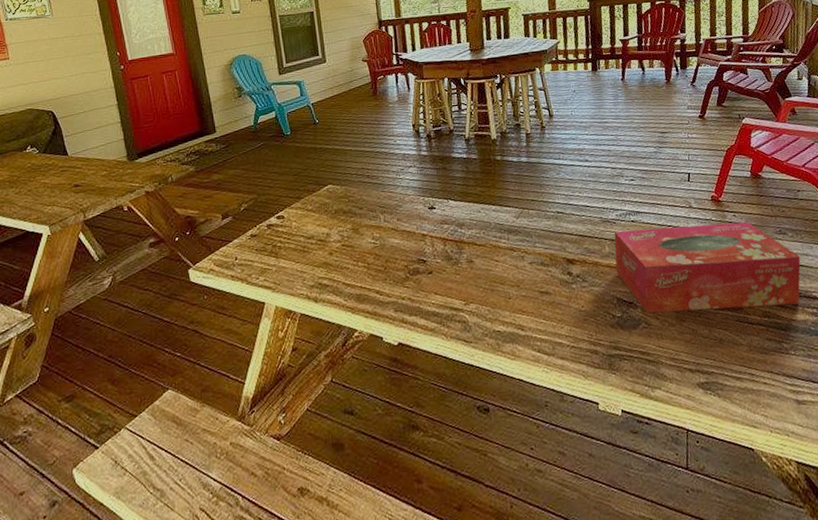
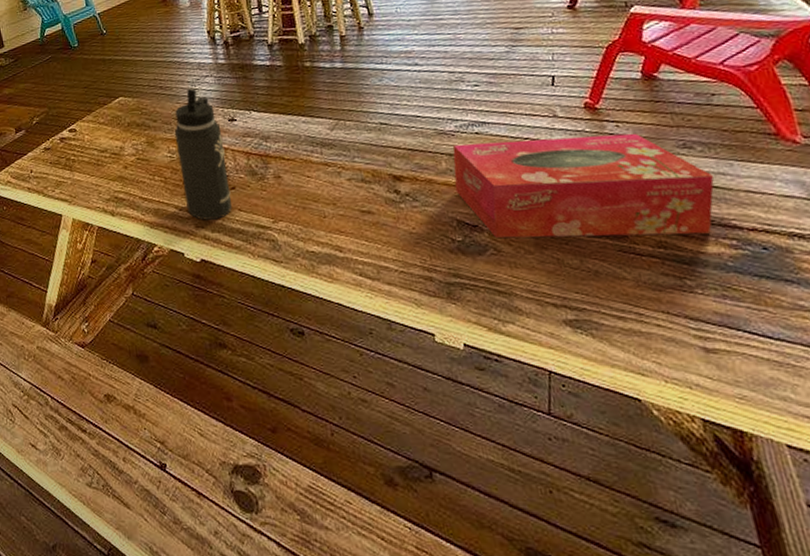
thermos bottle: none [379,178,429,304] -> present [175,88,233,220]

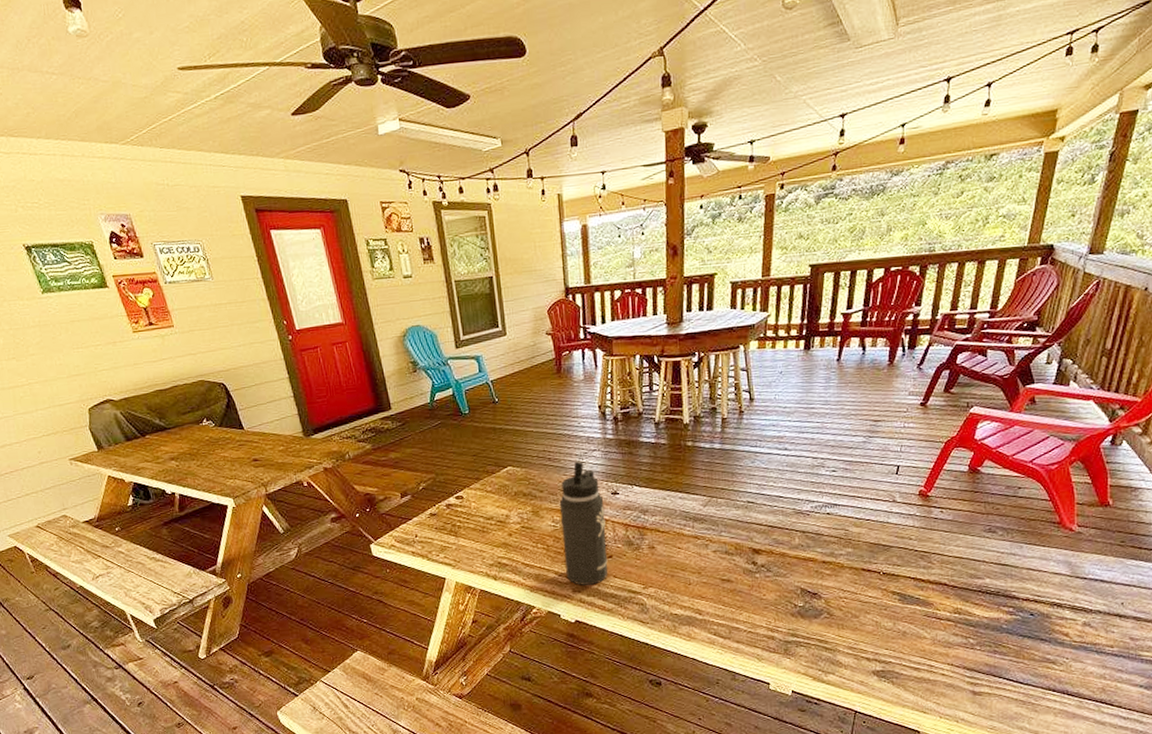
tissue box: present [452,133,714,239] -> none [803,518,1007,605]

